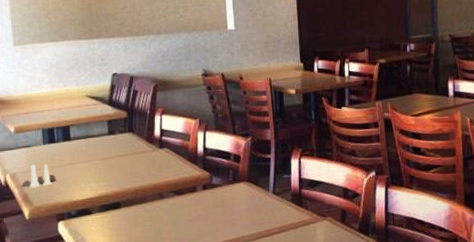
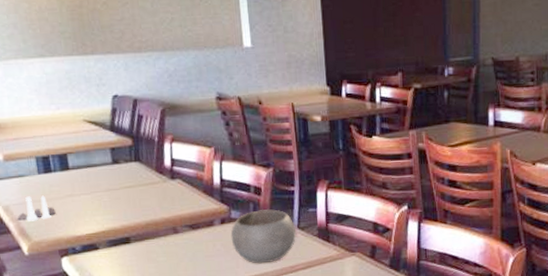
bowl: none [211,175,271,228] -> present [230,208,296,264]

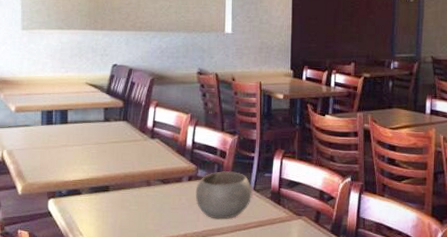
salt and pepper shaker set: present [17,195,56,221] -> none [17,143,50,165]

